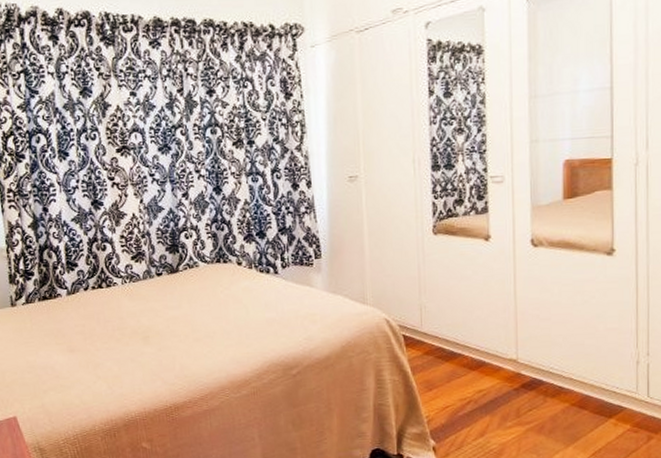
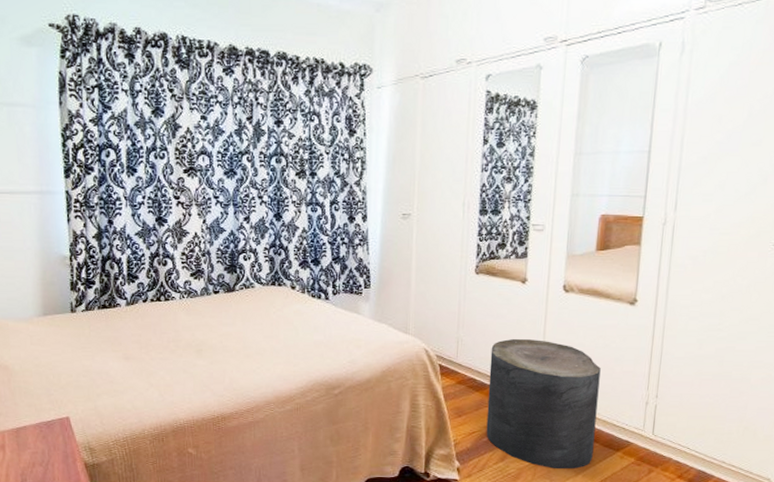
stool: none [458,300,583,443] -> present [486,339,601,470]

